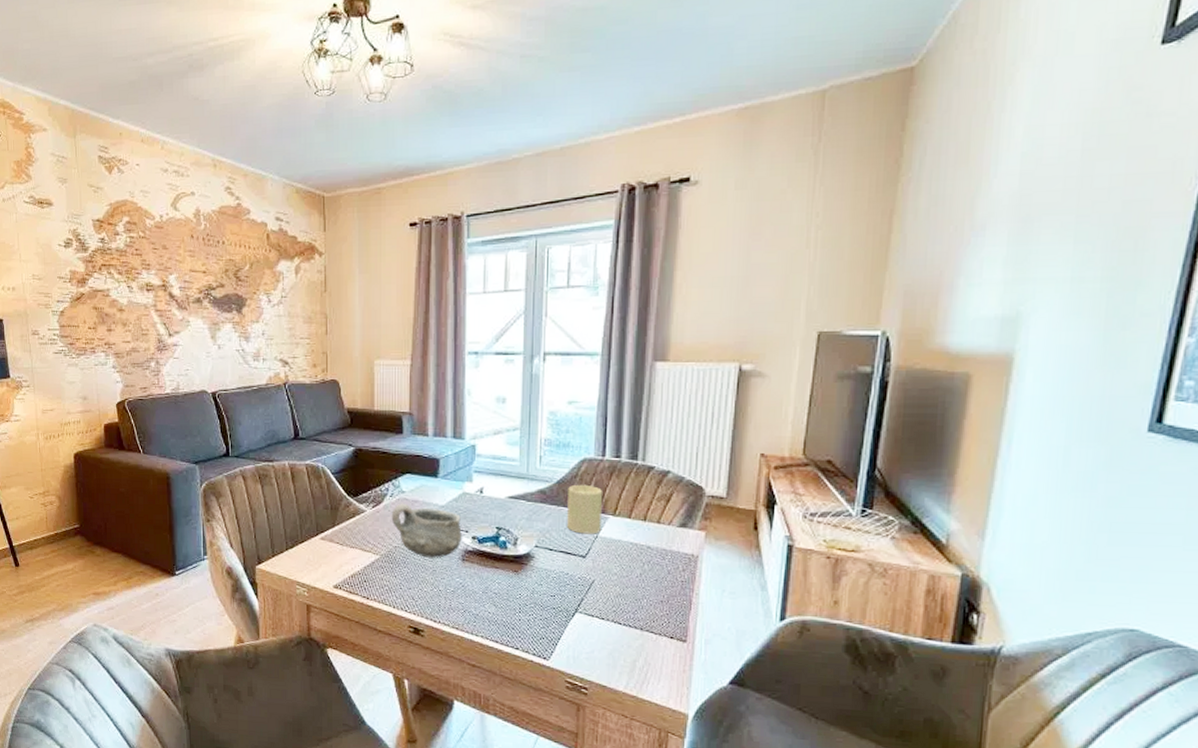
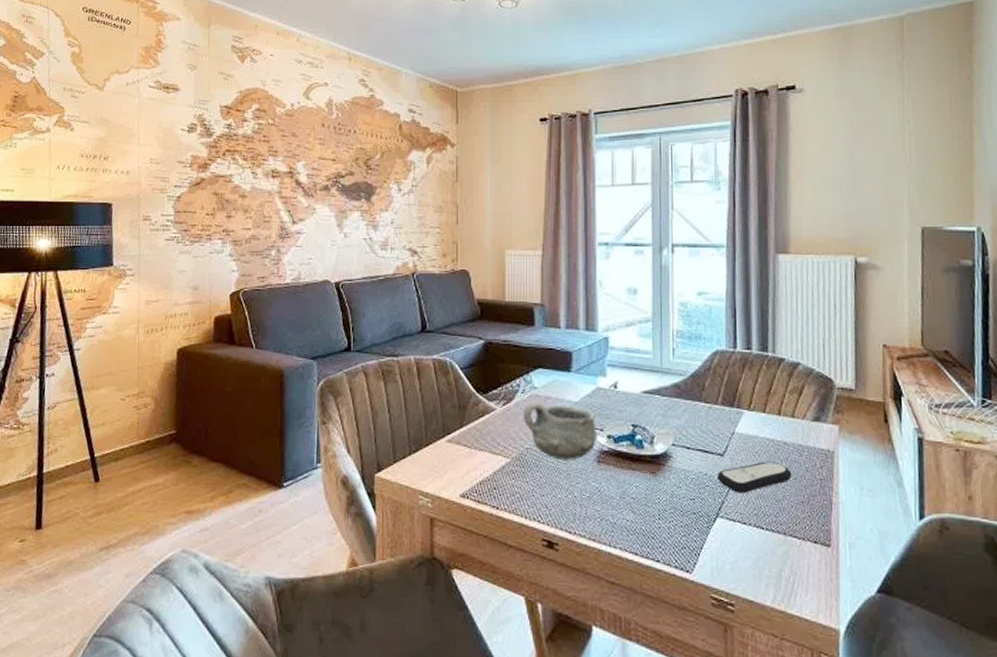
candle: present [567,484,603,534] -> none [702,377,737,431]
remote control: none [577,563,653,592] -> present [716,461,792,494]

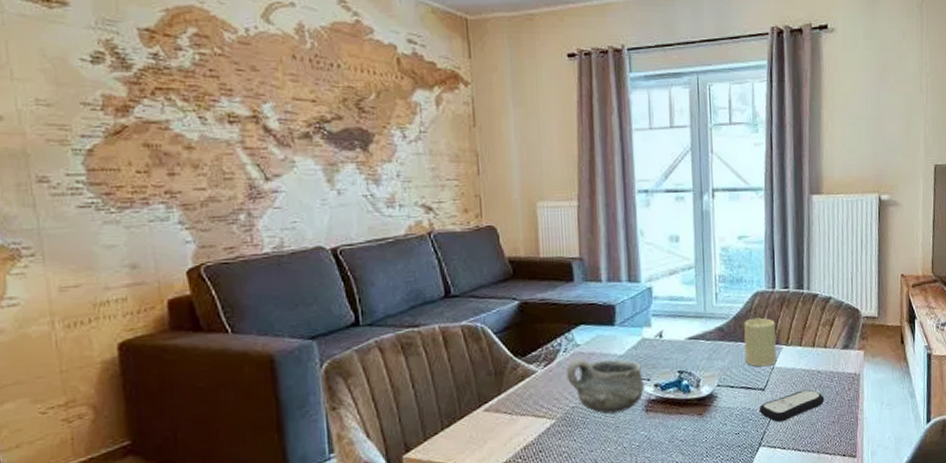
candle: none [702,377,737,431] -> present [744,317,776,367]

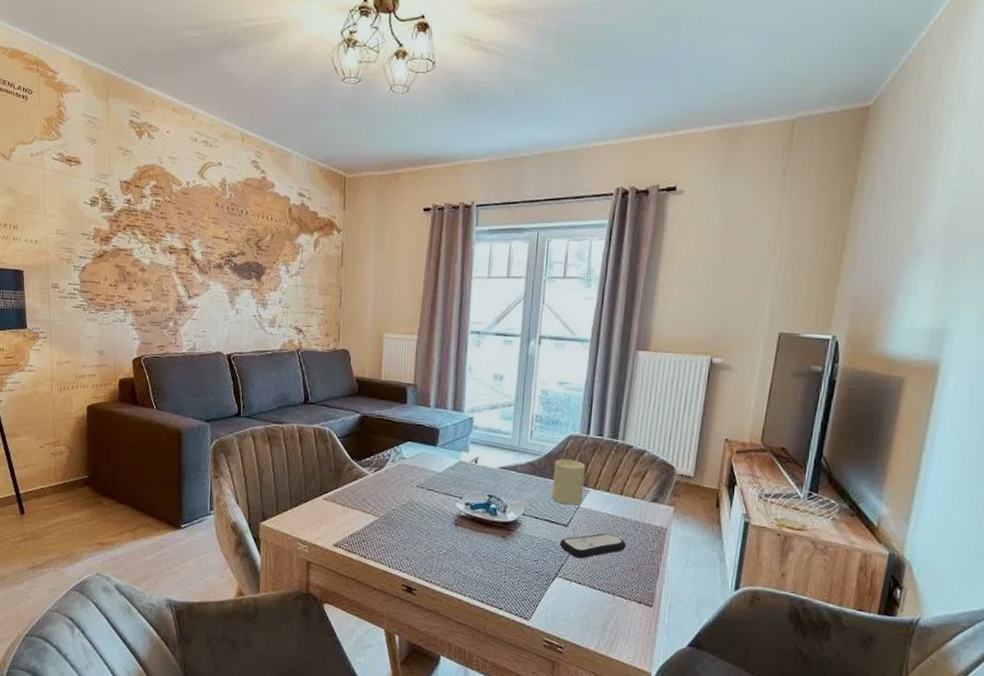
bowl: present [566,357,644,415] -> none [391,468,456,522]

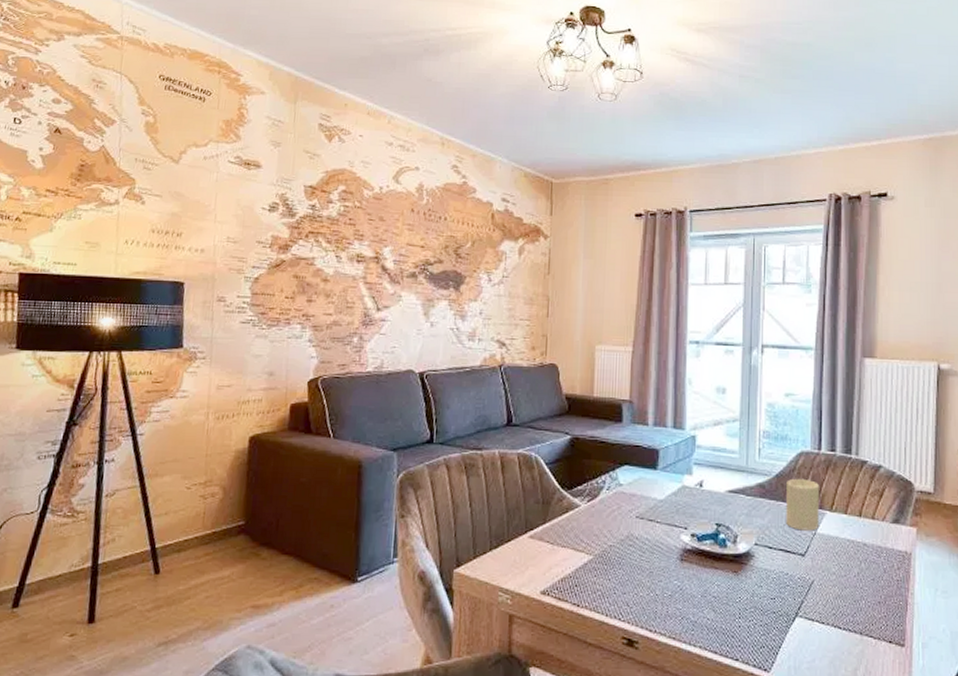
remote control: present [559,533,627,559] -> none [797,562,870,594]

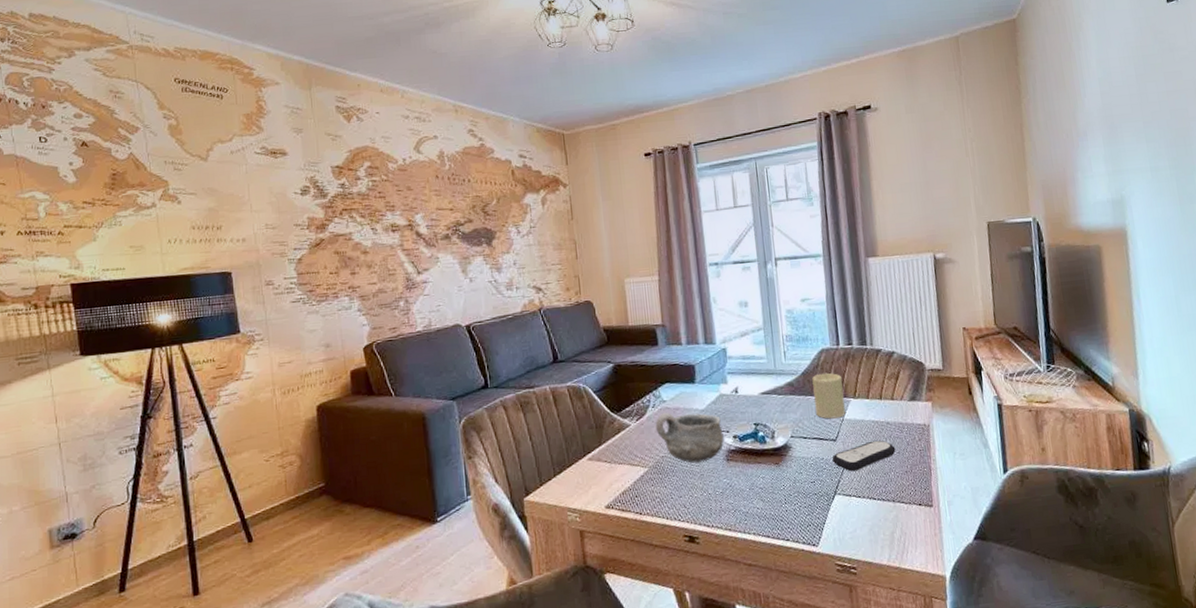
bowl: none [607,497,681,558] -> present [655,412,724,463]
remote control: none [797,562,870,594] -> present [832,440,896,472]

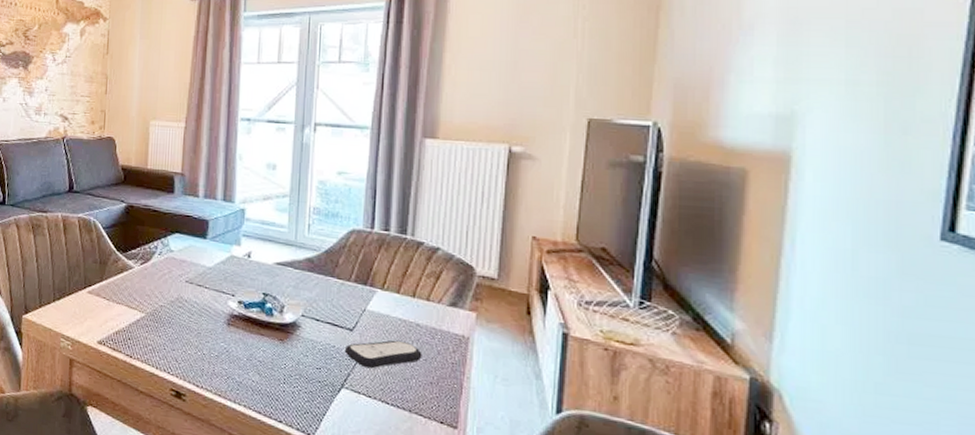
bowl: present [655,412,724,463] -> none [158,262,228,321]
candle: present [812,373,846,419] -> none [334,255,372,308]

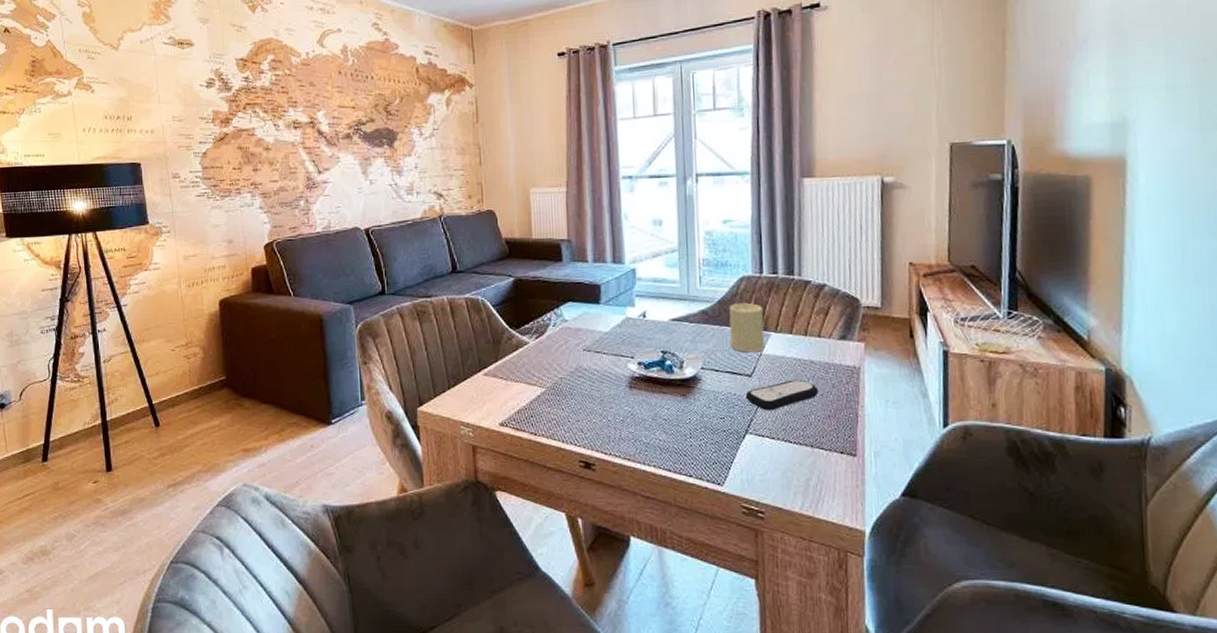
candle: none [334,255,372,308] -> present [729,302,764,353]

